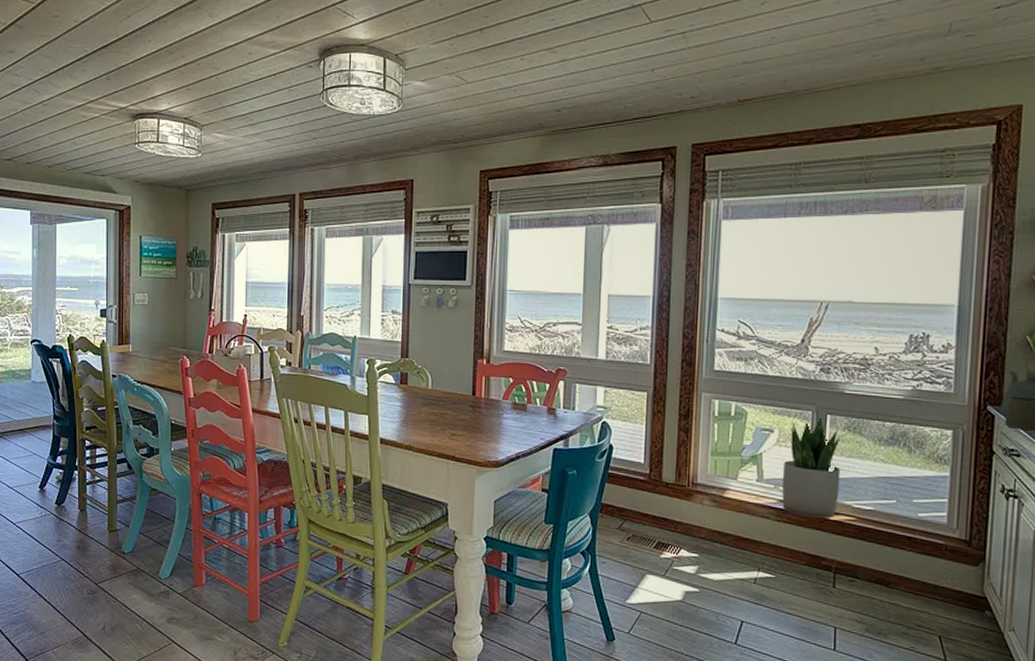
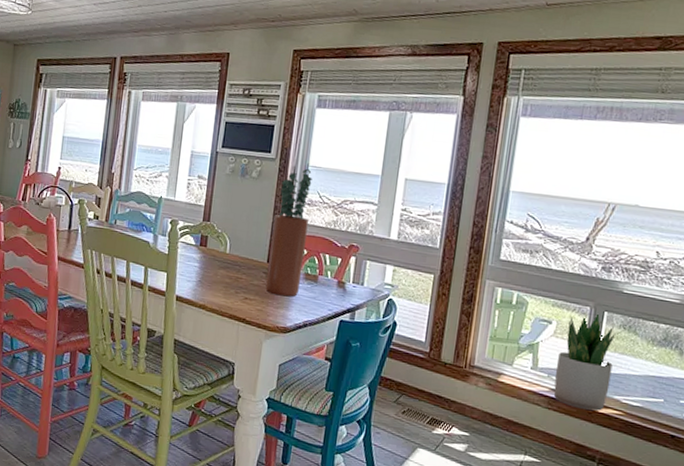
vase: none [473,287,512,429] -> present [265,163,312,297]

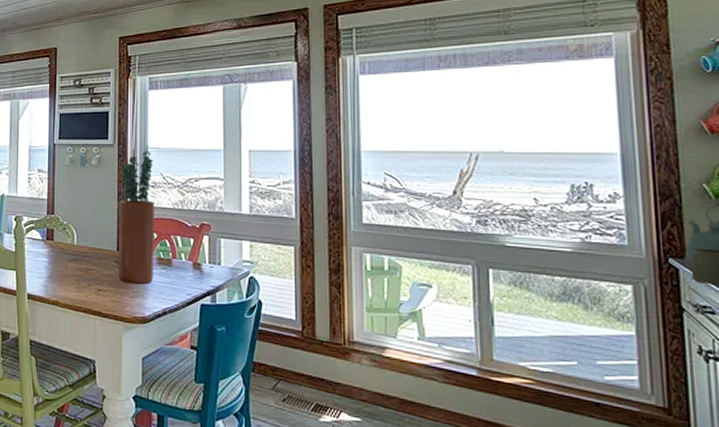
planter: present [553,314,616,412] -> none [446,273,511,382]

